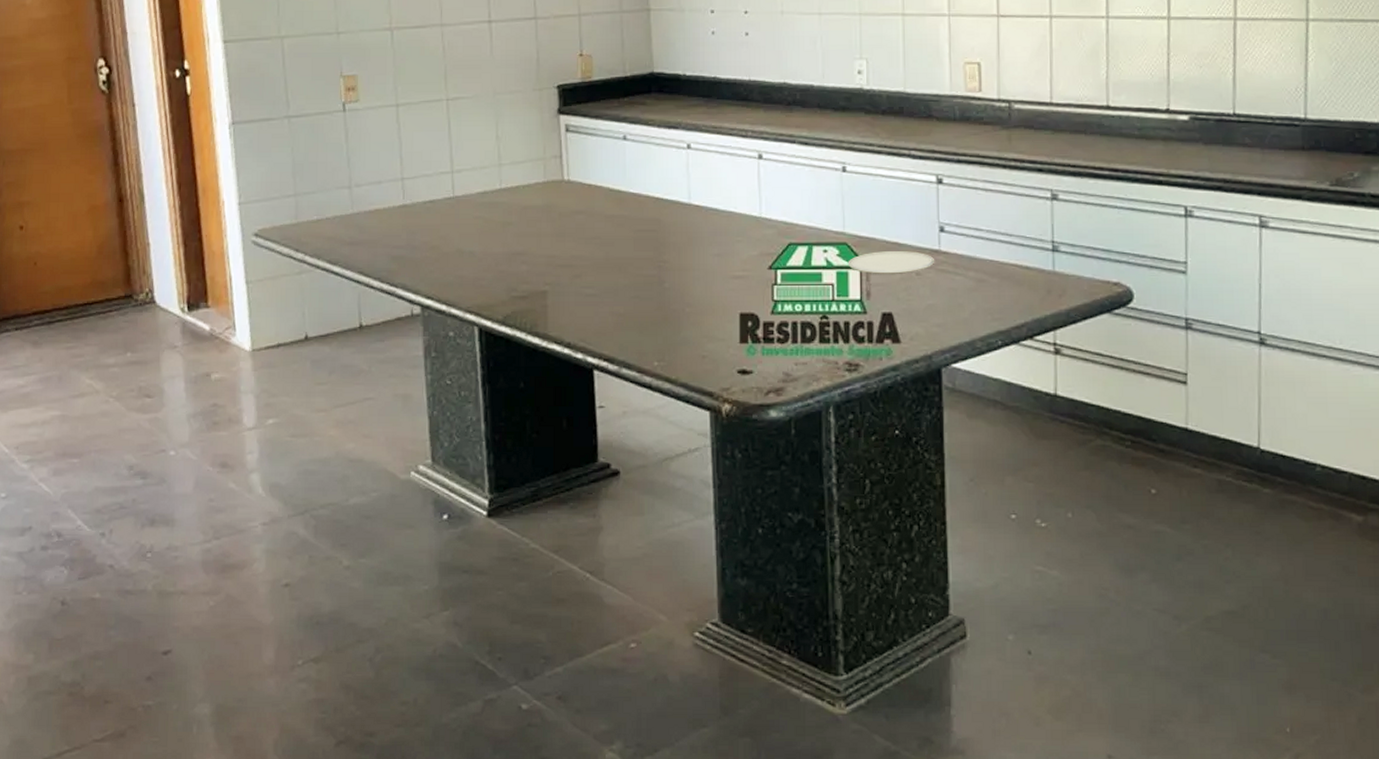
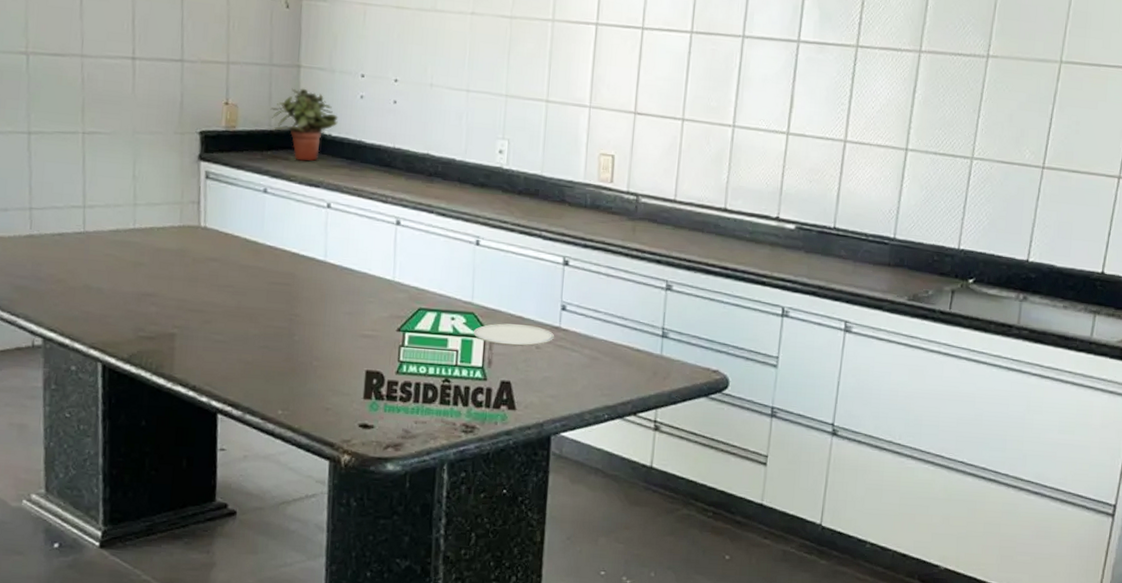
potted plant: none [624,31,691,104] -> present [270,88,338,161]

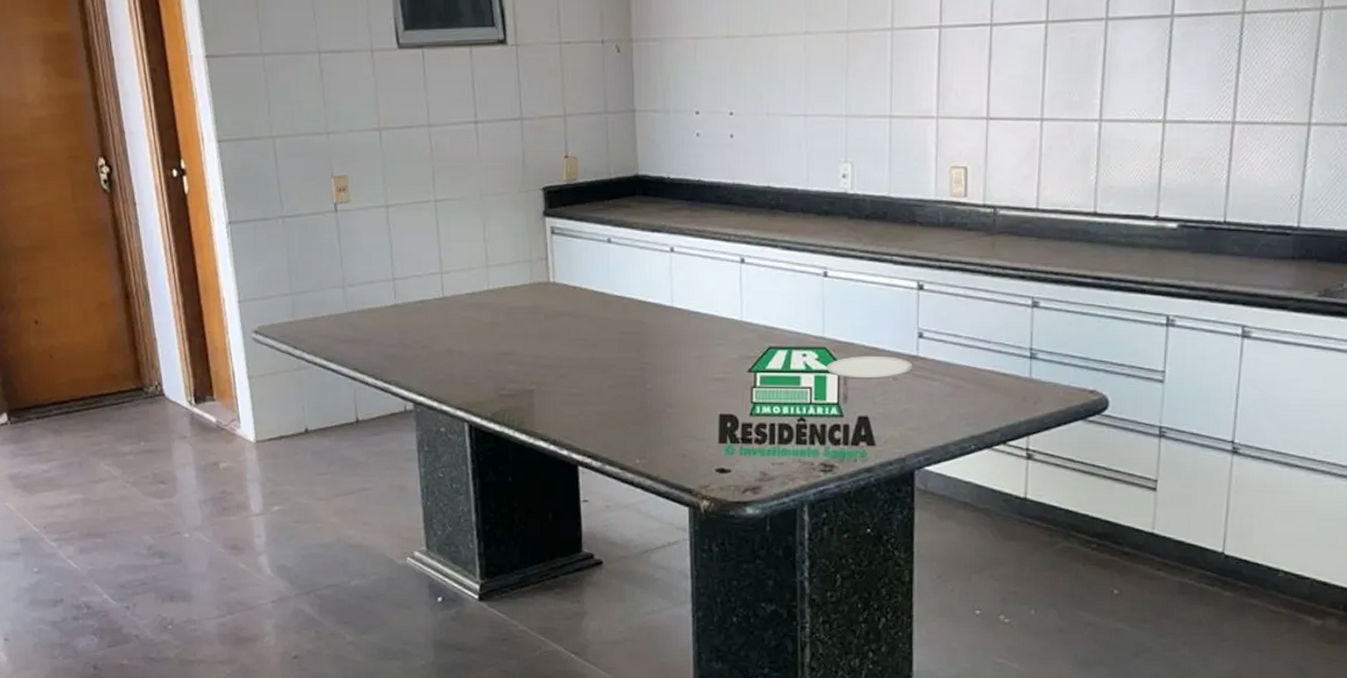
potted plant: present [270,88,338,161] -> none [609,132,676,207]

